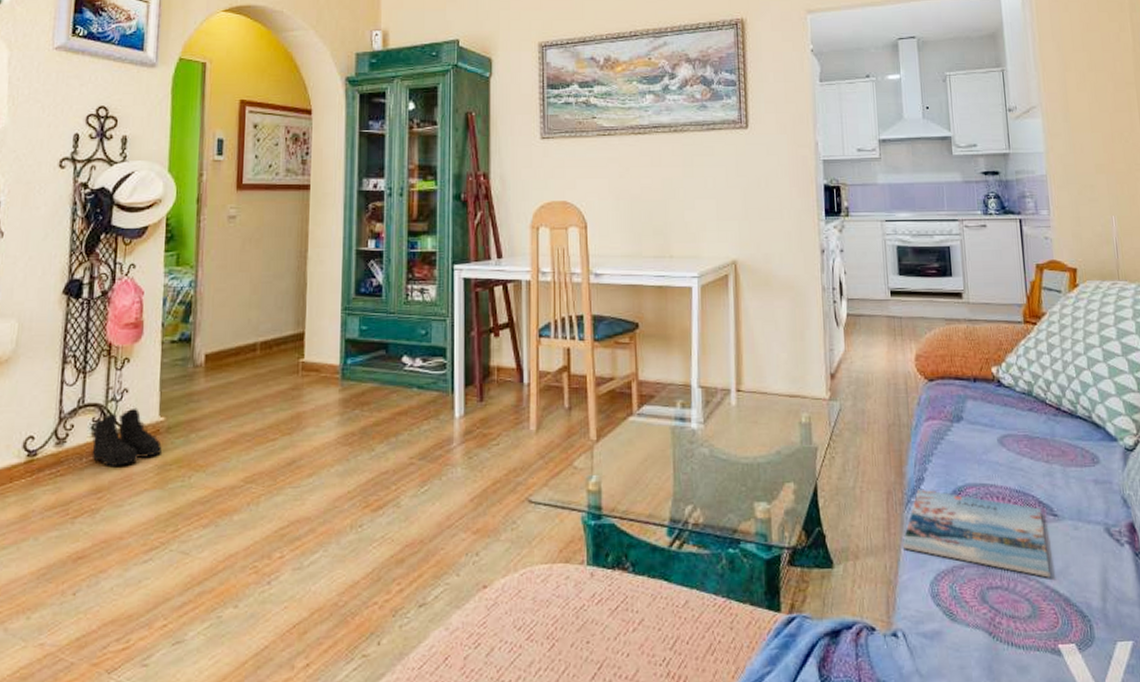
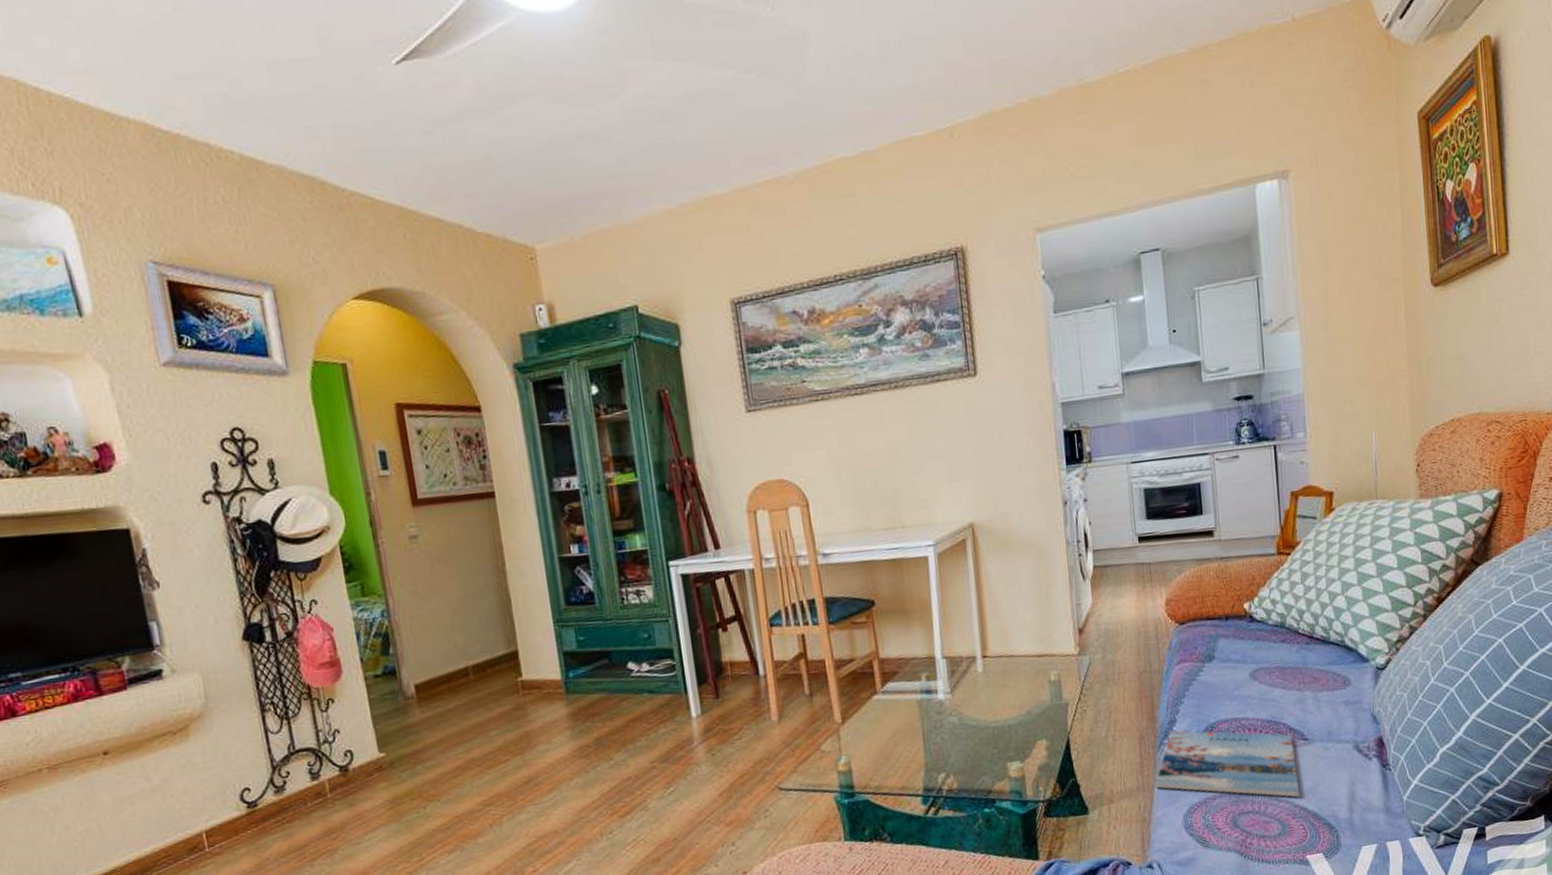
boots: present [91,407,162,466] -> none [310,747,389,807]

